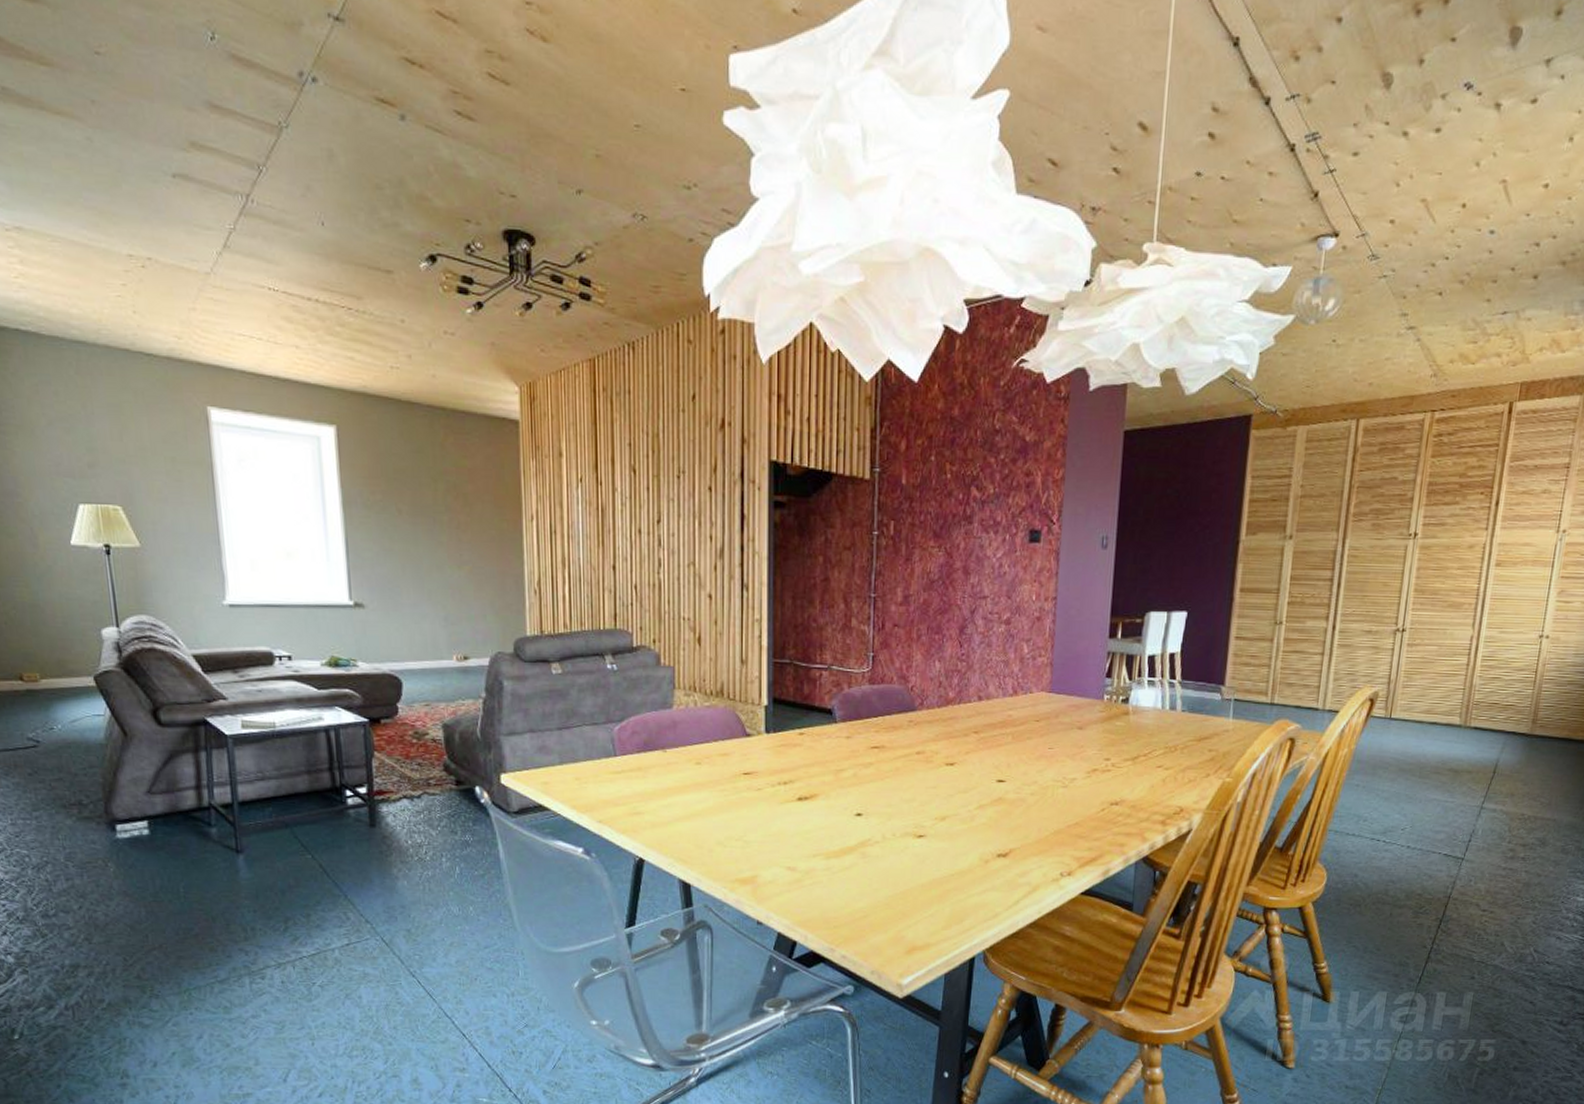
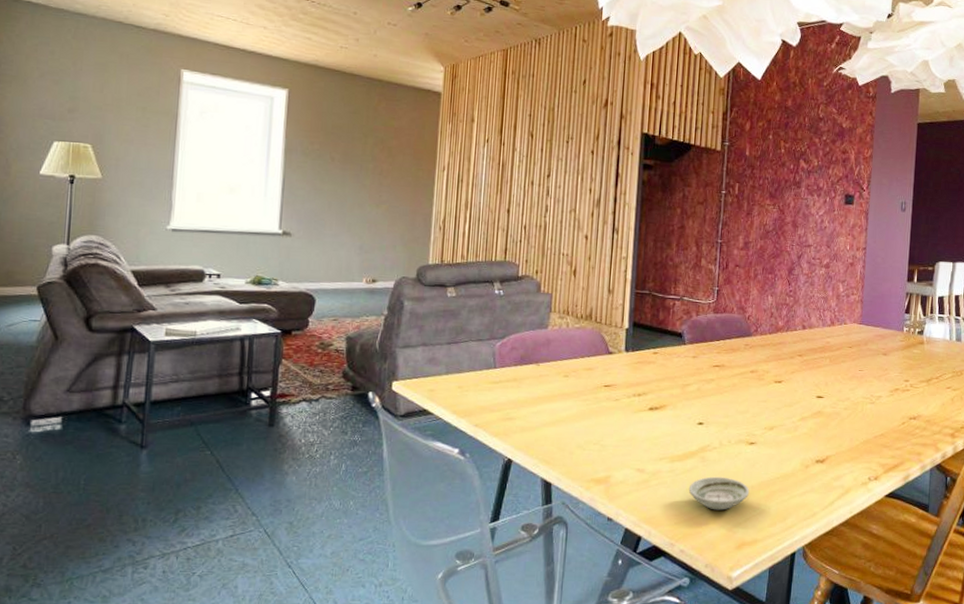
saucer: none [848,874,920,912] -> present [688,476,750,510]

